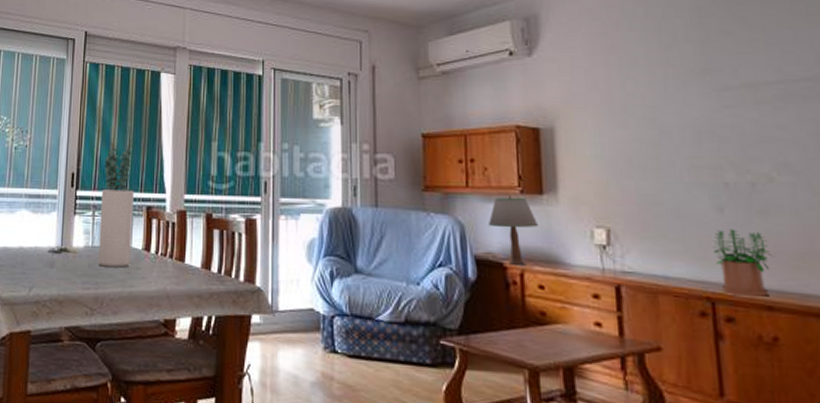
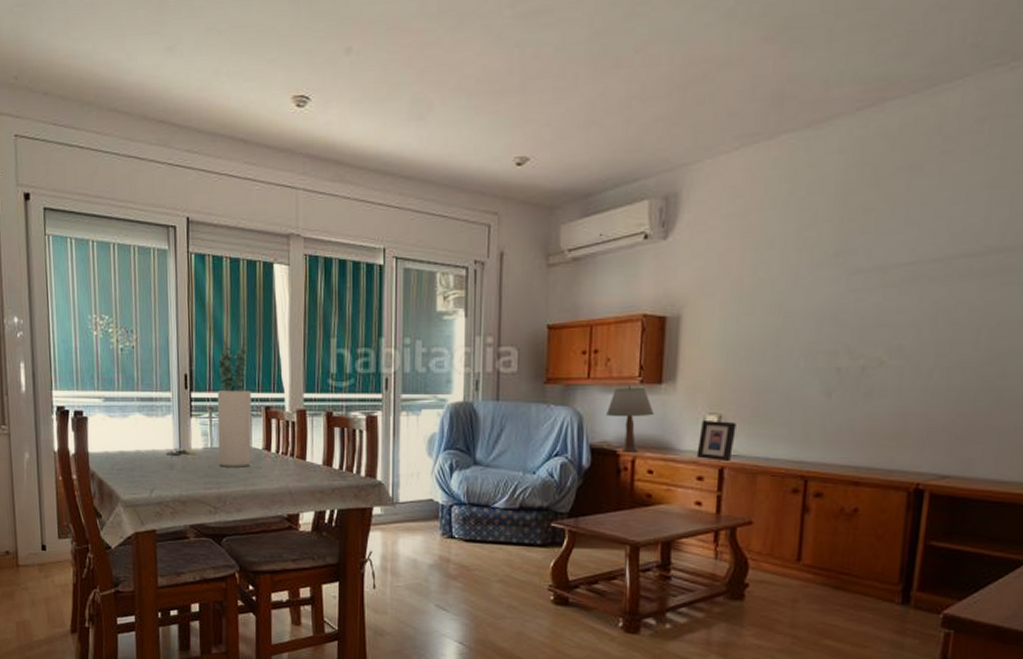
picture frame: none [588,232,628,280] -> present [696,419,736,462]
potted plant: present [712,229,775,298] -> none [815,412,870,475]

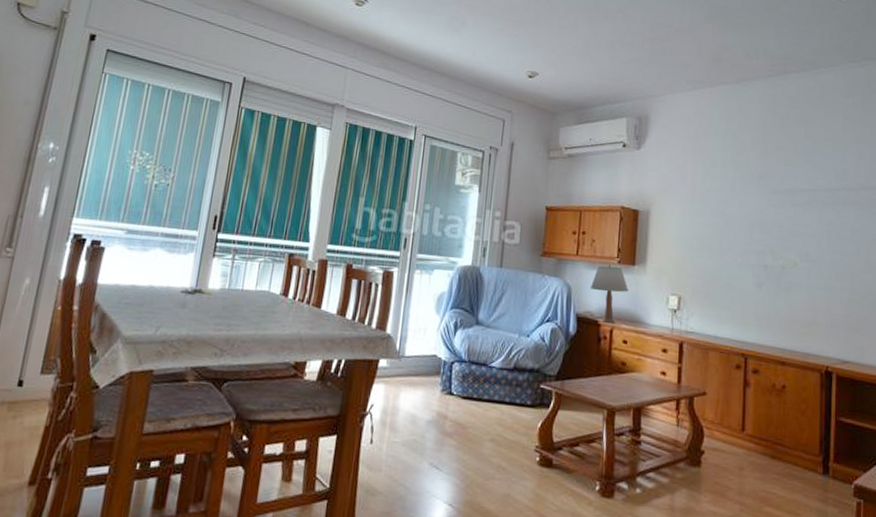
vase: present [217,337,252,467] -> none [233,187,282,311]
picture frame: present [696,419,736,462] -> none [662,299,692,338]

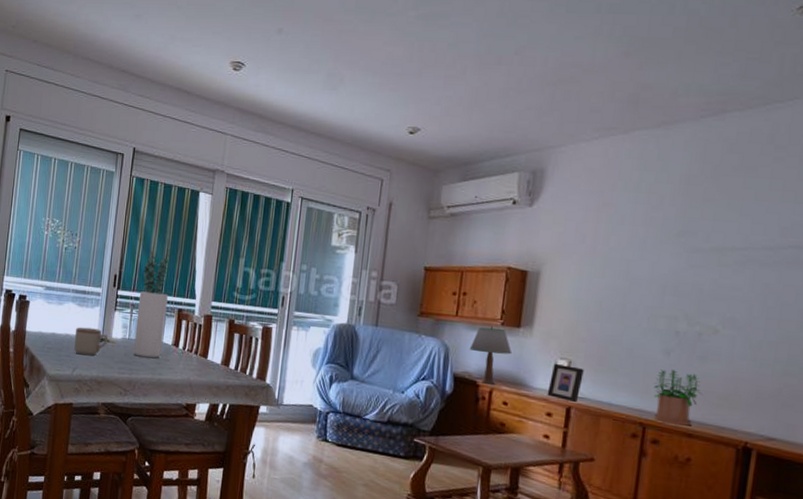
mug: none [159,277,203,311] -> present [74,327,108,356]
vase: none [233,187,282,311] -> present [133,249,171,359]
picture frame: none [662,299,692,338] -> present [547,363,584,403]
potted plant: none [751,301,791,355] -> present [653,369,704,426]

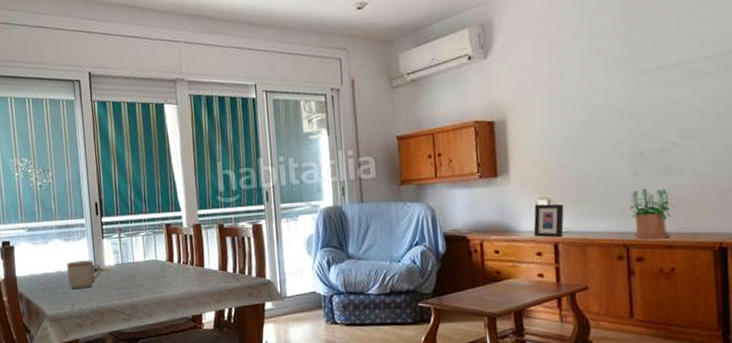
vase: present [133,249,171,359] -> none [123,167,158,279]
table lamp: present [470,326,513,386] -> none [454,180,495,238]

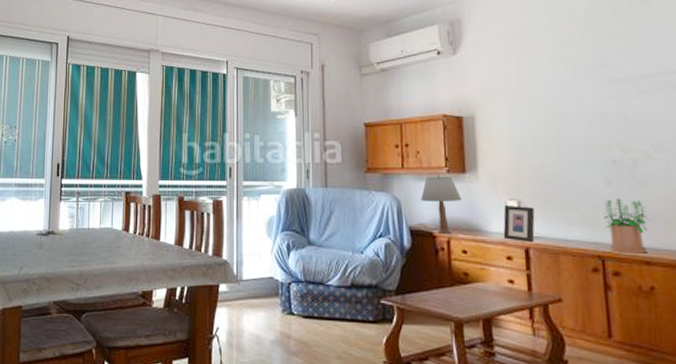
mug: present [67,260,101,290] -> none [20,222,55,252]
table lamp: none [454,180,495,238] -> present [421,174,463,235]

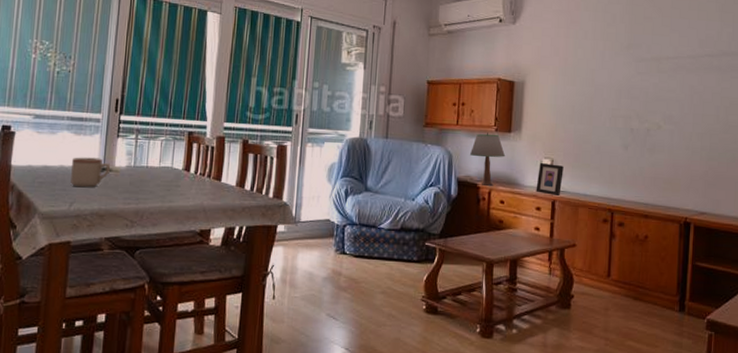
mug: none [20,222,55,252] -> present [70,157,110,188]
potted plant: present [603,198,652,255] -> none [617,161,654,209]

